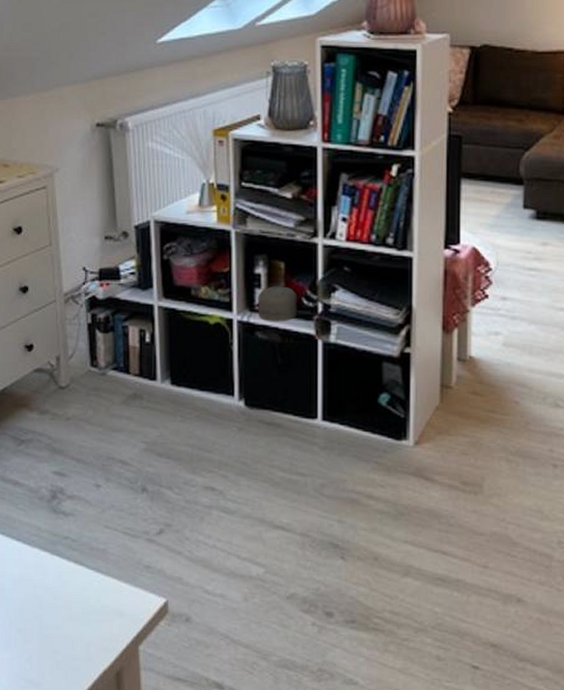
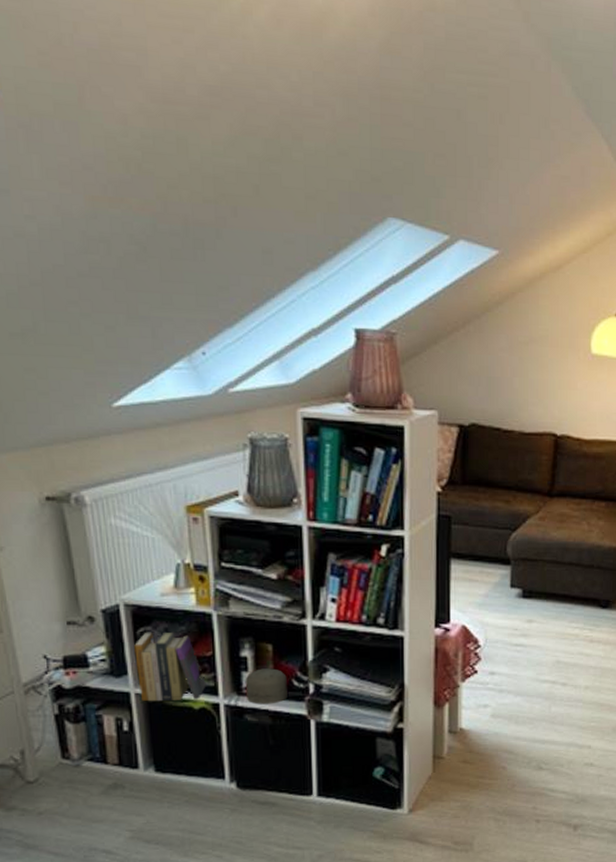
books: none [160,247,222,315] -> present [134,631,206,702]

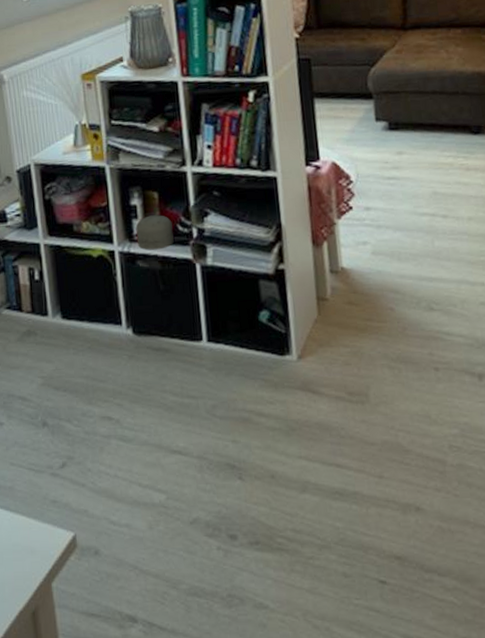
books: present [134,631,206,702] -> none [43,186,103,252]

